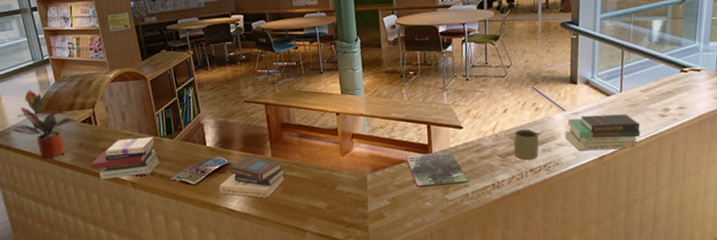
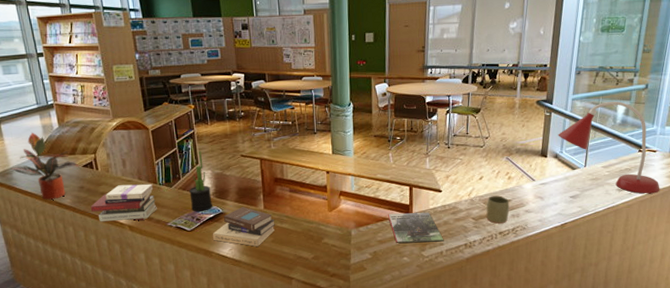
decorative plant: none [192,99,217,164] -> present [189,151,212,212]
books: present [564,114,641,151] -> none [532,186,600,218]
desk lamp: none [587,17,709,119] -> present [558,101,660,194]

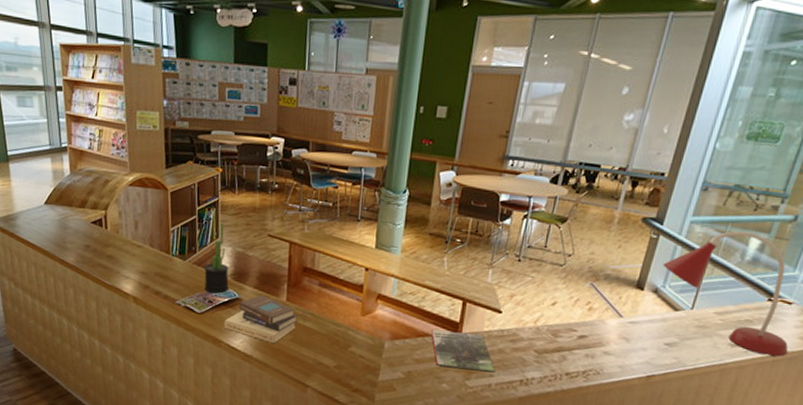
potted plant: present [11,132,79,200] -> none [15,176,88,256]
books: present [90,183,157,222] -> none [94,249,167,293]
mug: present [486,195,510,224] -> none [552,327,585,363]

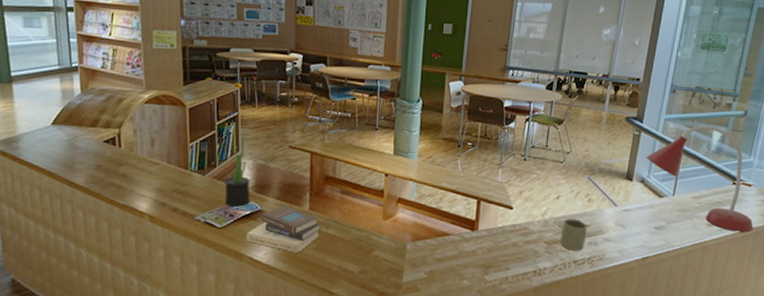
magazine: present [431,329,495,373] -> none [450,228,511,266]
mug: none [552,327,585,363] -> present [560,219,587,251]

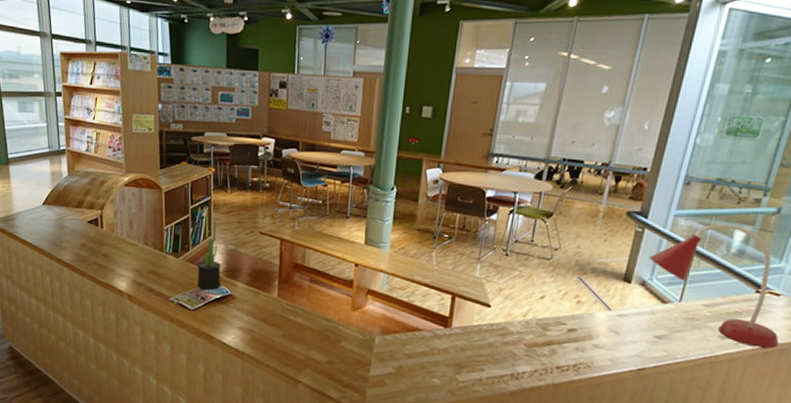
books: present [246,206,320,253] -> none [216,291,288,339]
mug: present [560,219,587,251] -> none [542,321,575,356]

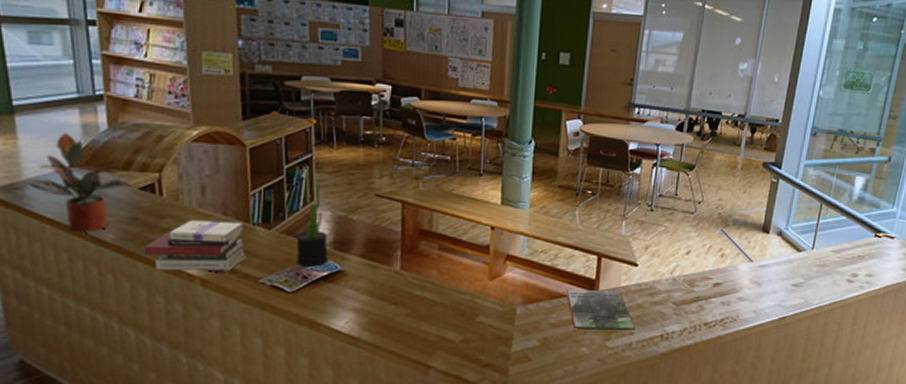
potted plant: none [14,177,84,255] -> present [23,131,134,233]
books: none [90,248,160,291] -> present [144,220,246,272]
magazine: none [421,323,486,367] -> present [566,288,635,330]
desk lamp: present [649,223,779,349] -> none [784,172,895,289]

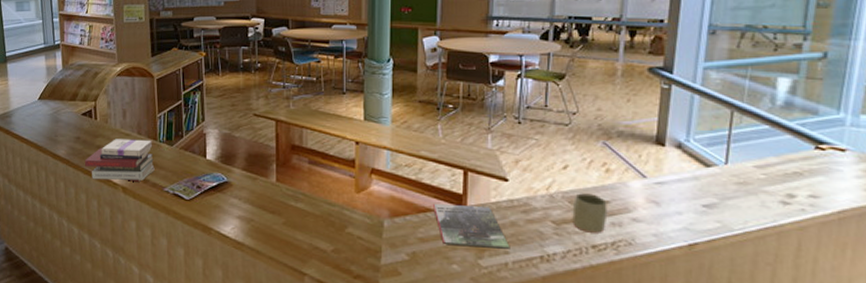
potted plant: present [23,131,134,233] -> none [11,73,78,149]
decorative plant: present [296,183,328,267] -> none [192,106,216,178]
mug: none [690,276,720,312] -> present [572,193,608,233]

